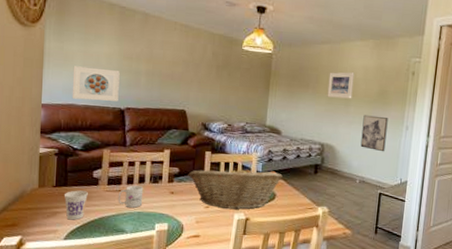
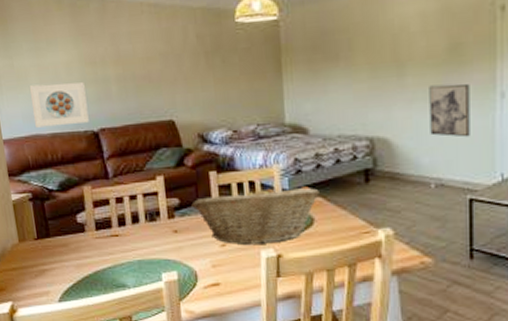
cup: present [63,190,88,220] -> none [48,241,76,278]
mug: present [118,185,144,208] -> none [110,227,142,256]
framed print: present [327,72,355,99] -> none [367,24,407,69]

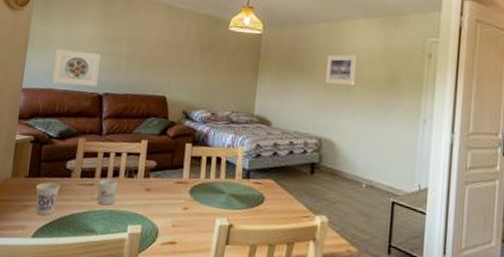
cup: none [48,241,76,278] -> present [35,182,60,216]
mug: none [110,227,142,256] -> present [90,179,118,205]
fruit basket: present [191,185,319,246] -> none [166,161,273,214]
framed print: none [367,24,407,69] -> present [325,54,357,86]
wall art: present [429,83,470,138] -> none [366,104,400,151]

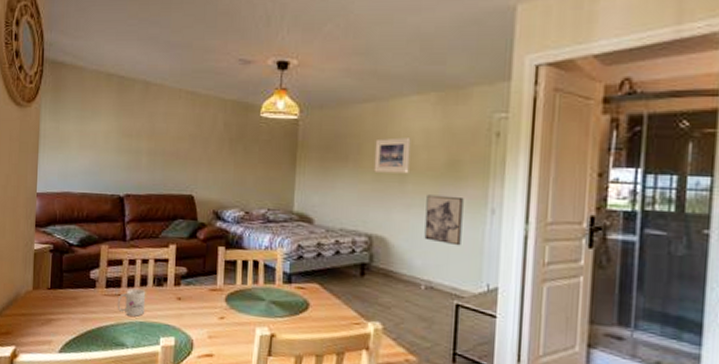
cup: present [35,182,60,216] -> none [59,293,84,330]
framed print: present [51,49,101,86] -> none [67,148,119,188]
wall art: none [366,104,400,151] -> present [424,194,464,246]

